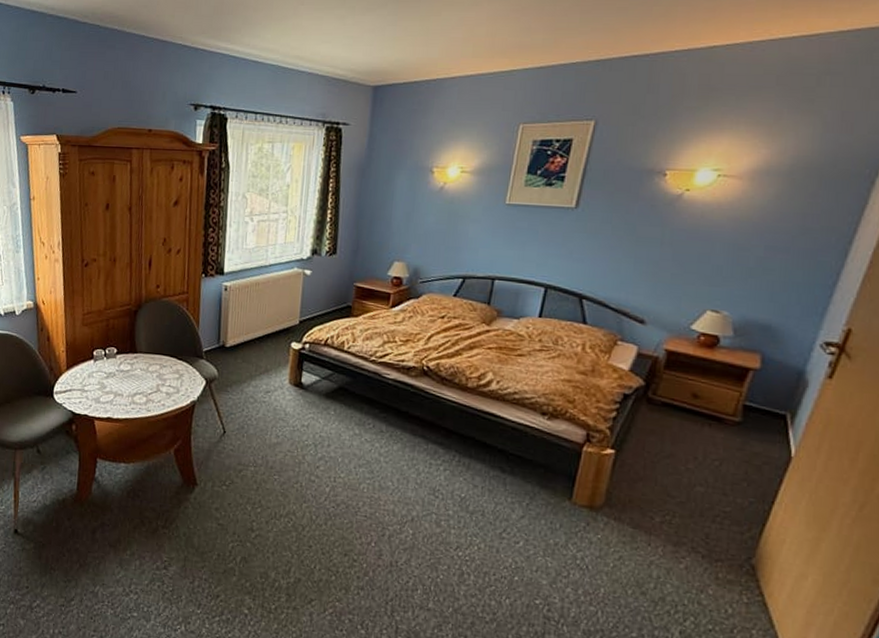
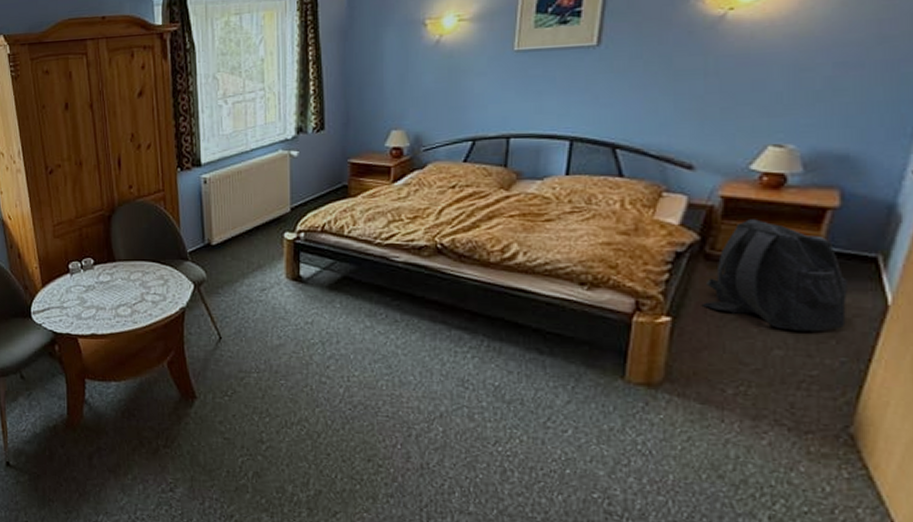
backpack: none [641,371,761,475] -> present [701,219,848,332]

